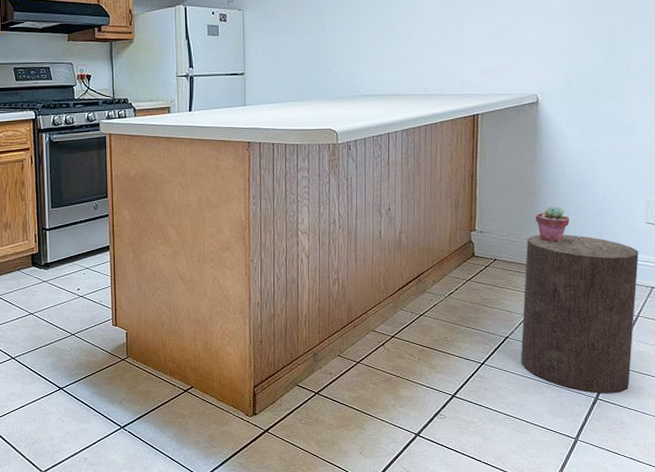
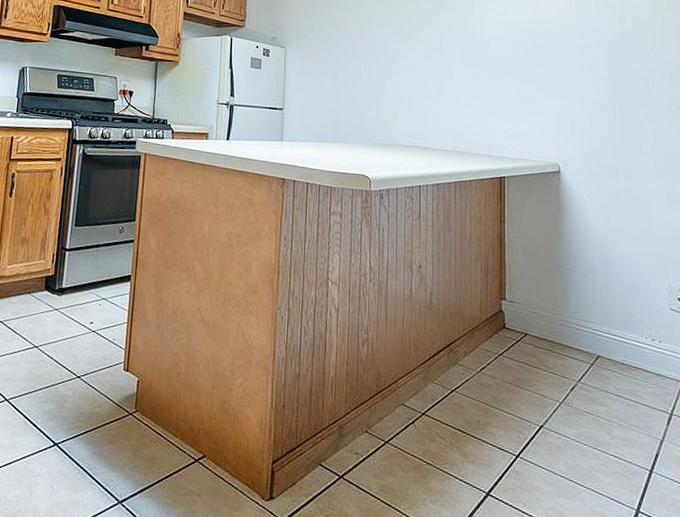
stool: present [521,234,639,394] -> none [556,310,671,507]
potted succulent: present [535,206,570,243] -> none [563,281,597,322]

